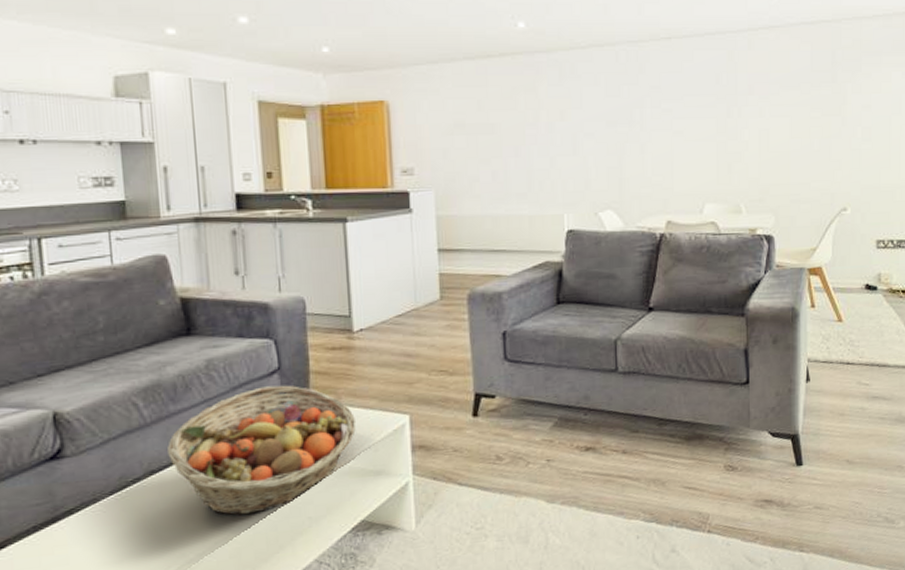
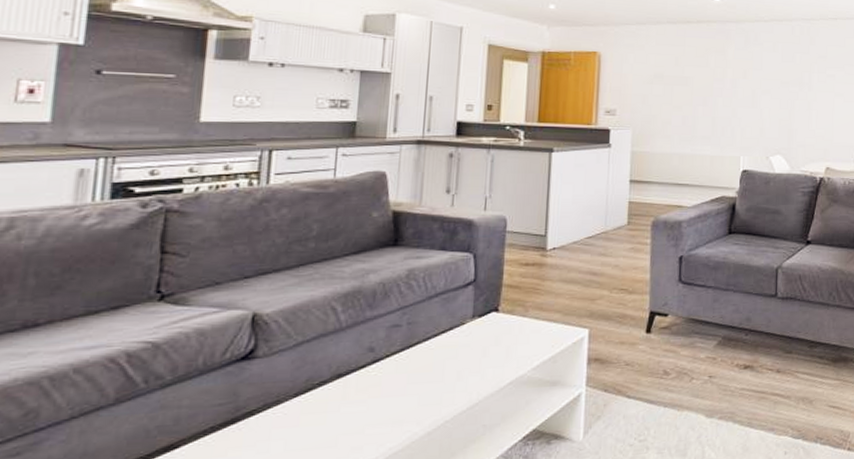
fruit basket: present [168,385,356,516] -> none [357,296,539,422]

